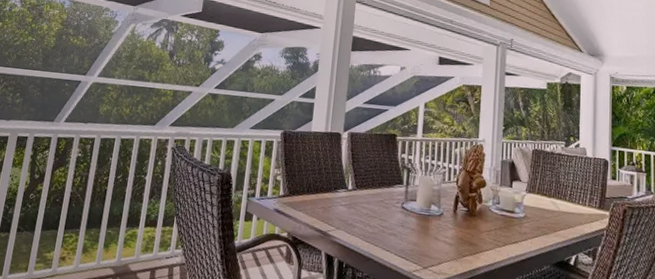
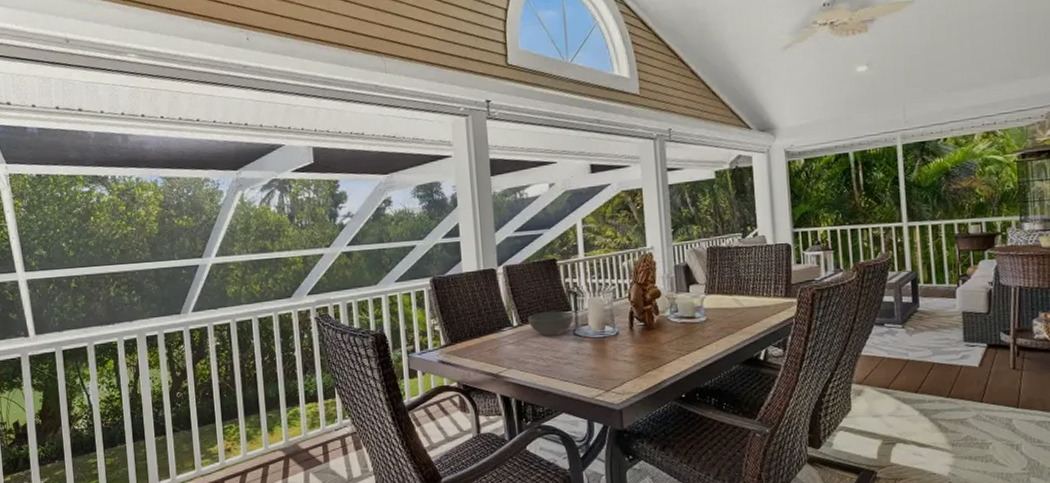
bowl: none [362,180,405,206] -> present [527,311,574,337]

